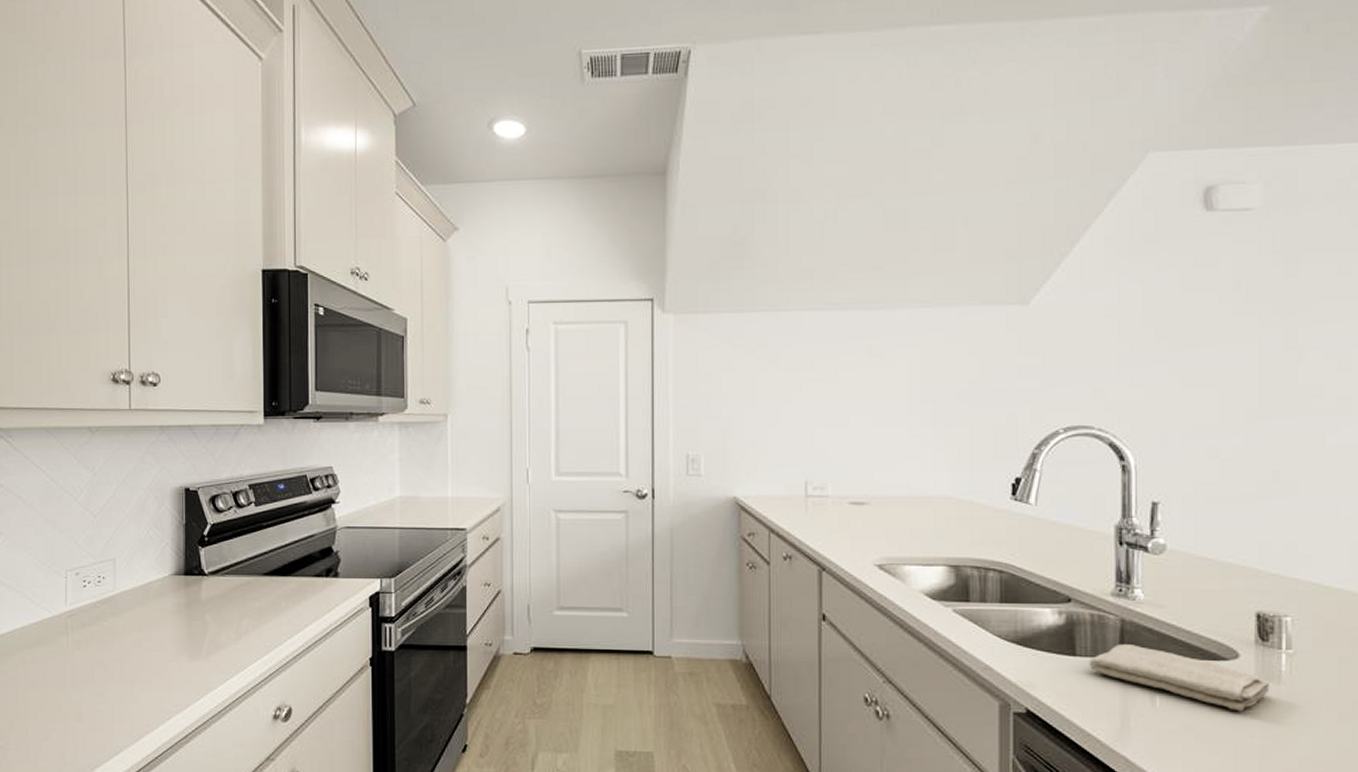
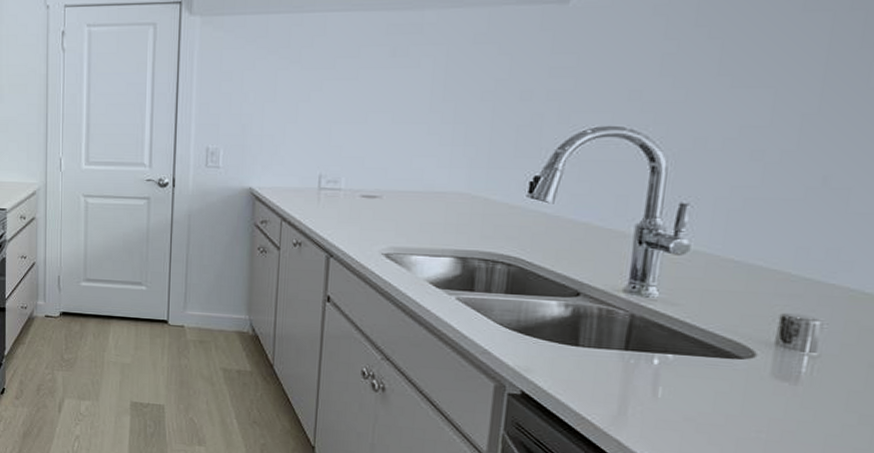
washcloth: present [1089,644,1269,712] -> none [591,338,785,408]

